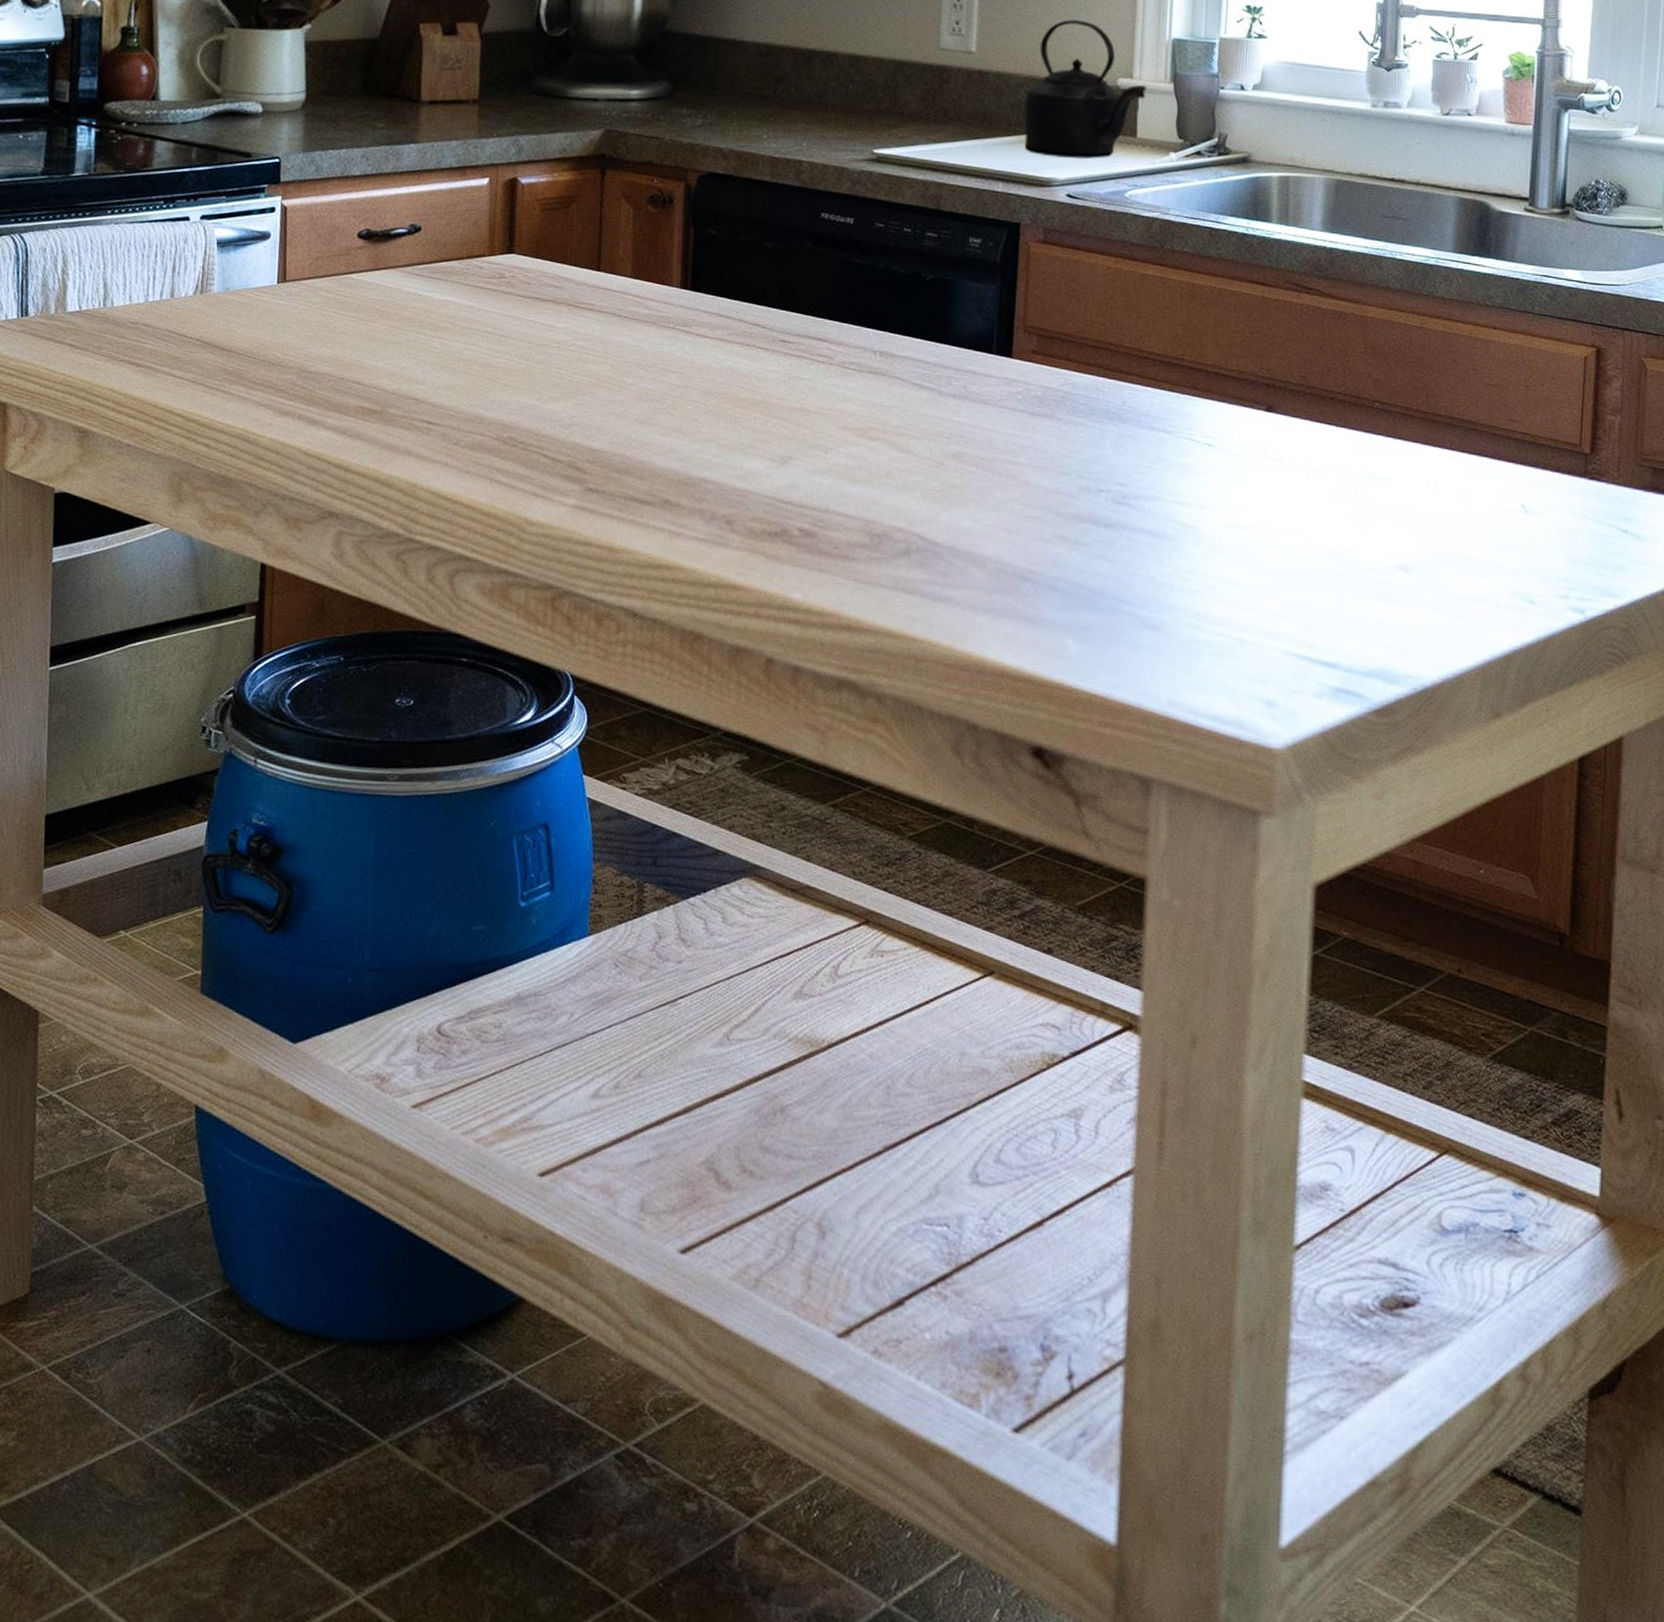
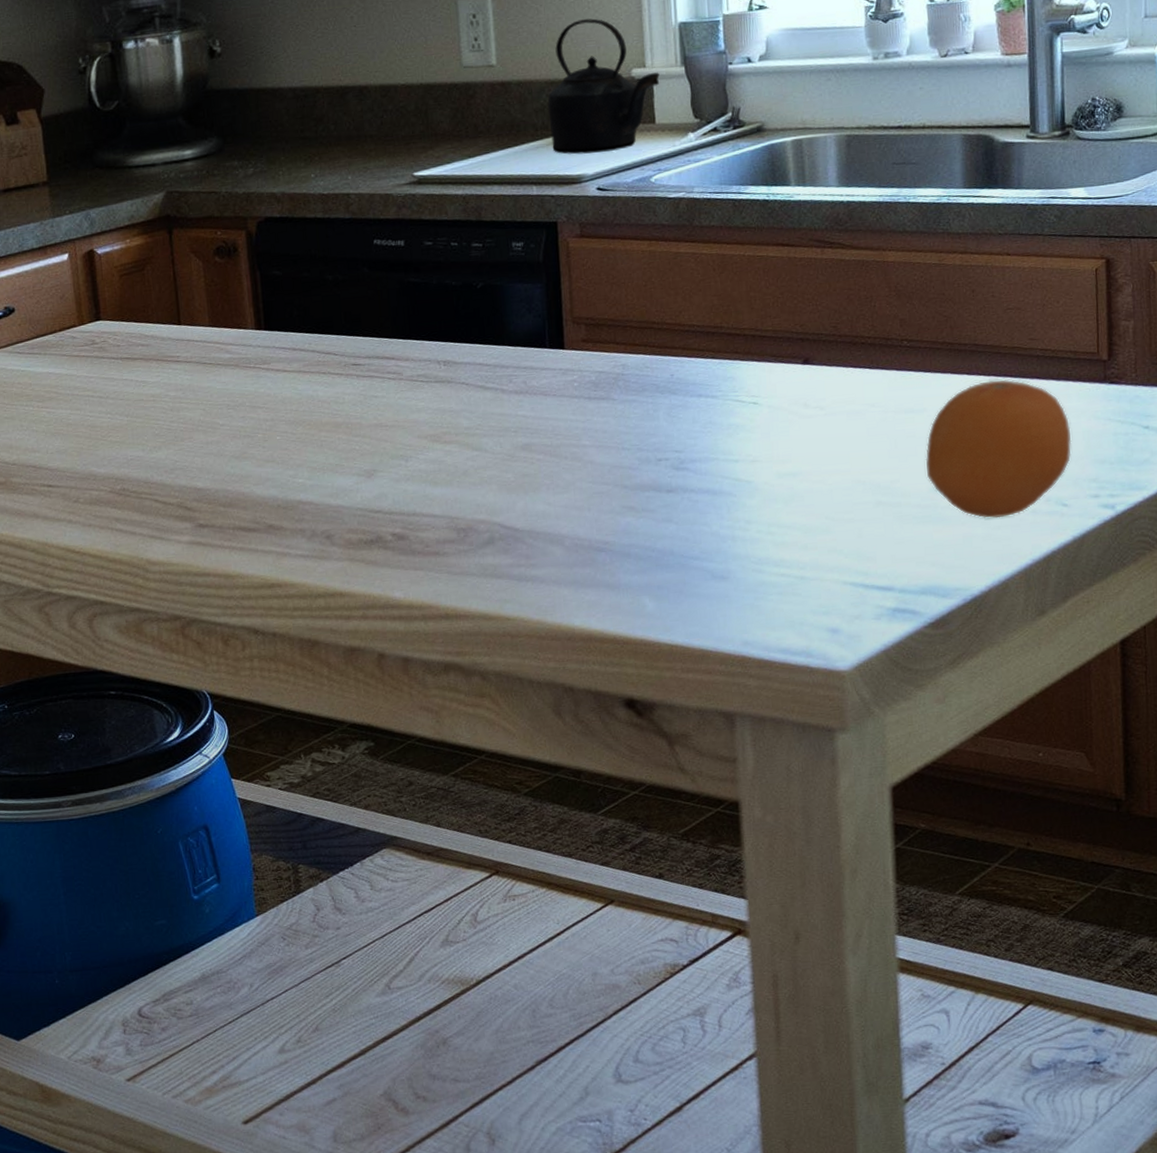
fruit: none [1386,458,1545,605] -> present [925,379,1072,518]

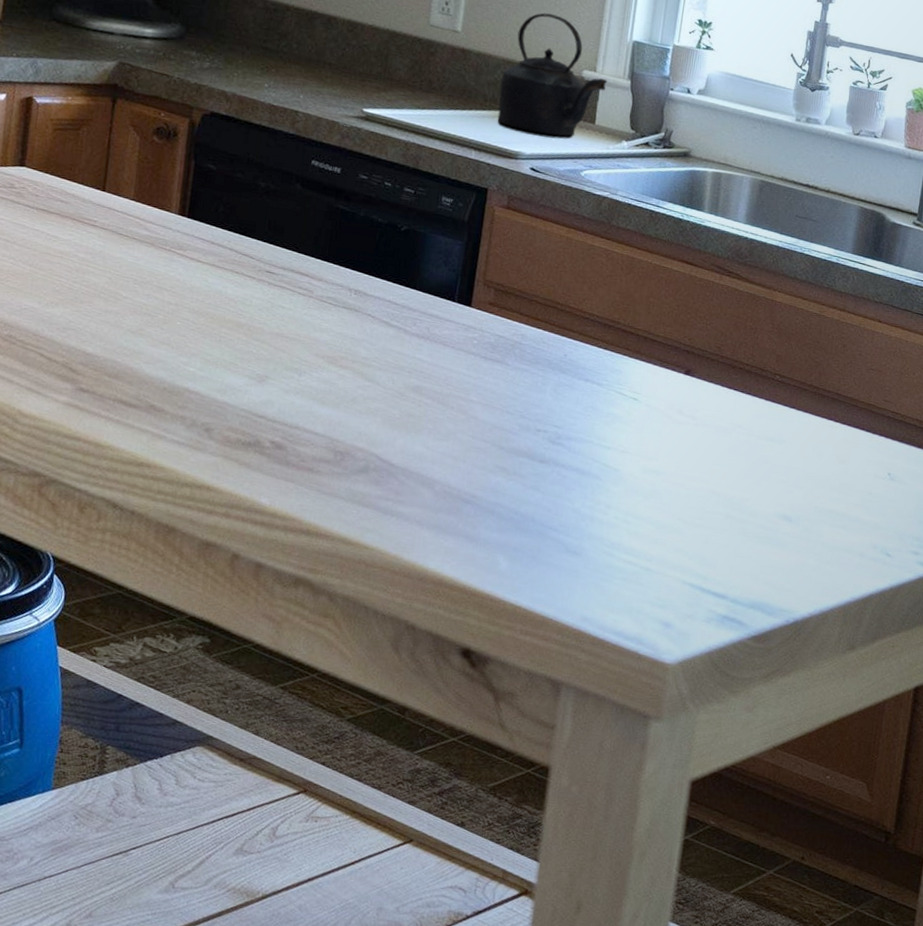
fruit: present [925,379,1072,518] -> none [774,428,906,554]

